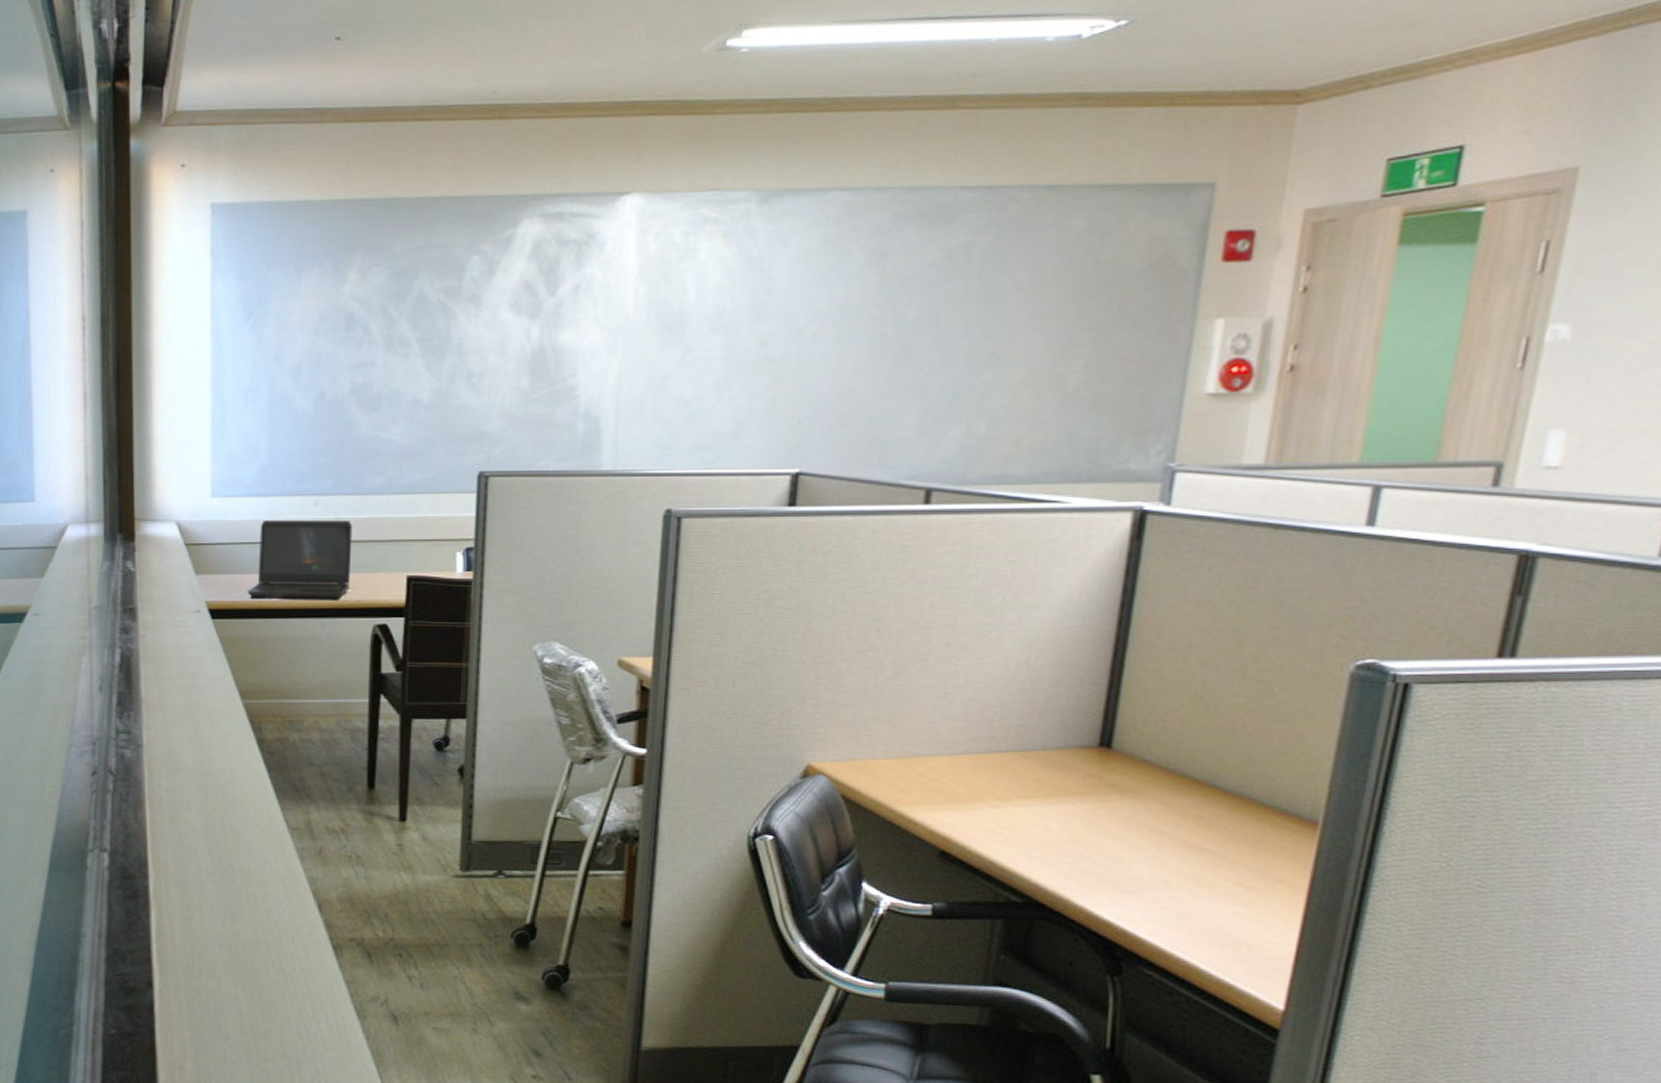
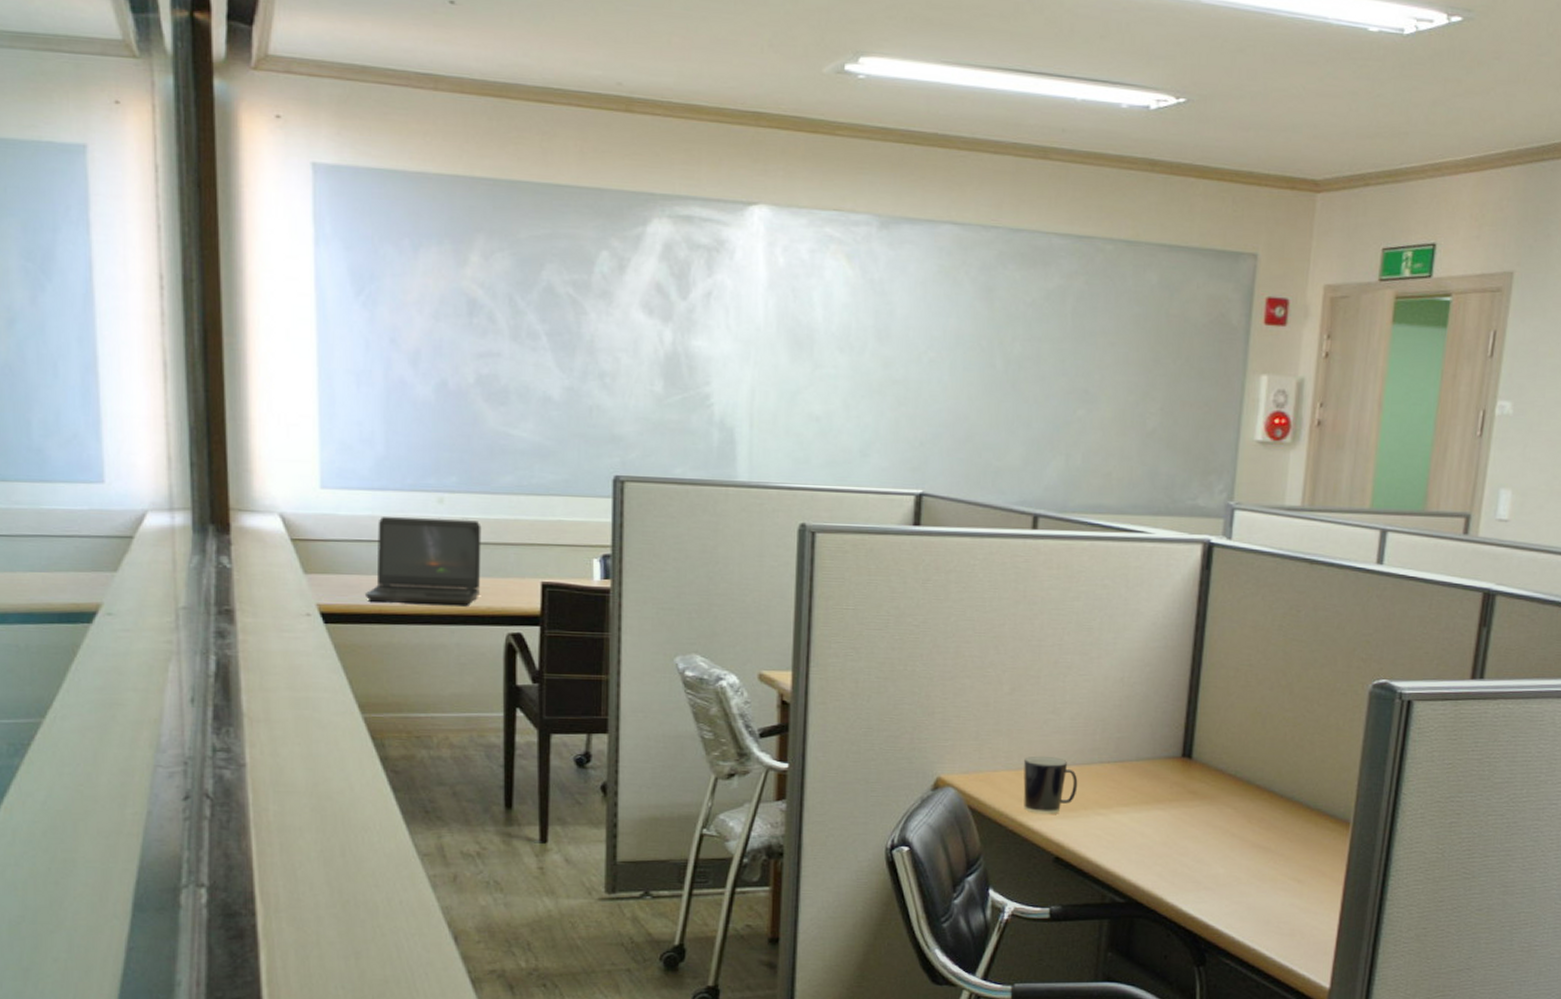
mug: none [905,743,970,807] -> present [1023,755,1078,815]

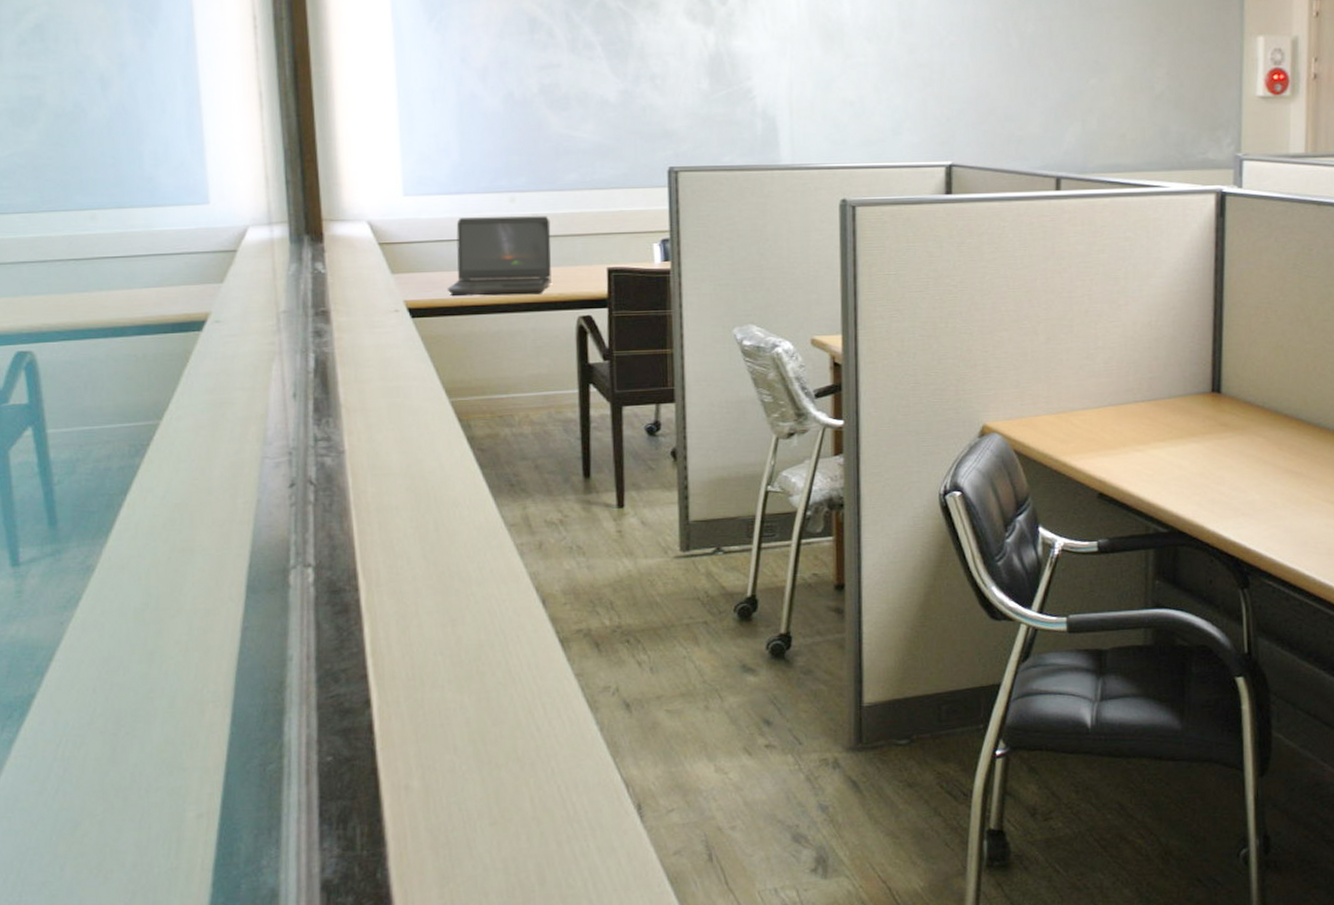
mug: present [1023,755,1078,815] -> none [1062,399,1115,455]

